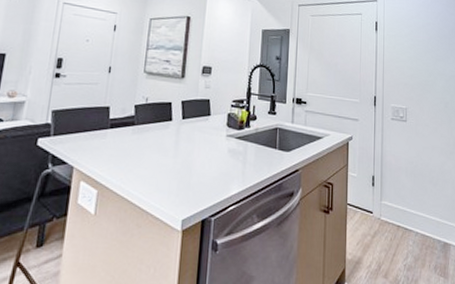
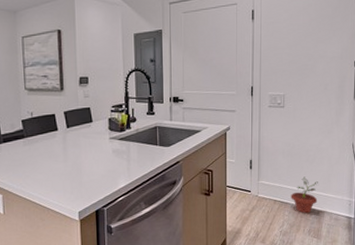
potted plant: none [415,200,443,245] -> present [291,176,318,214]

